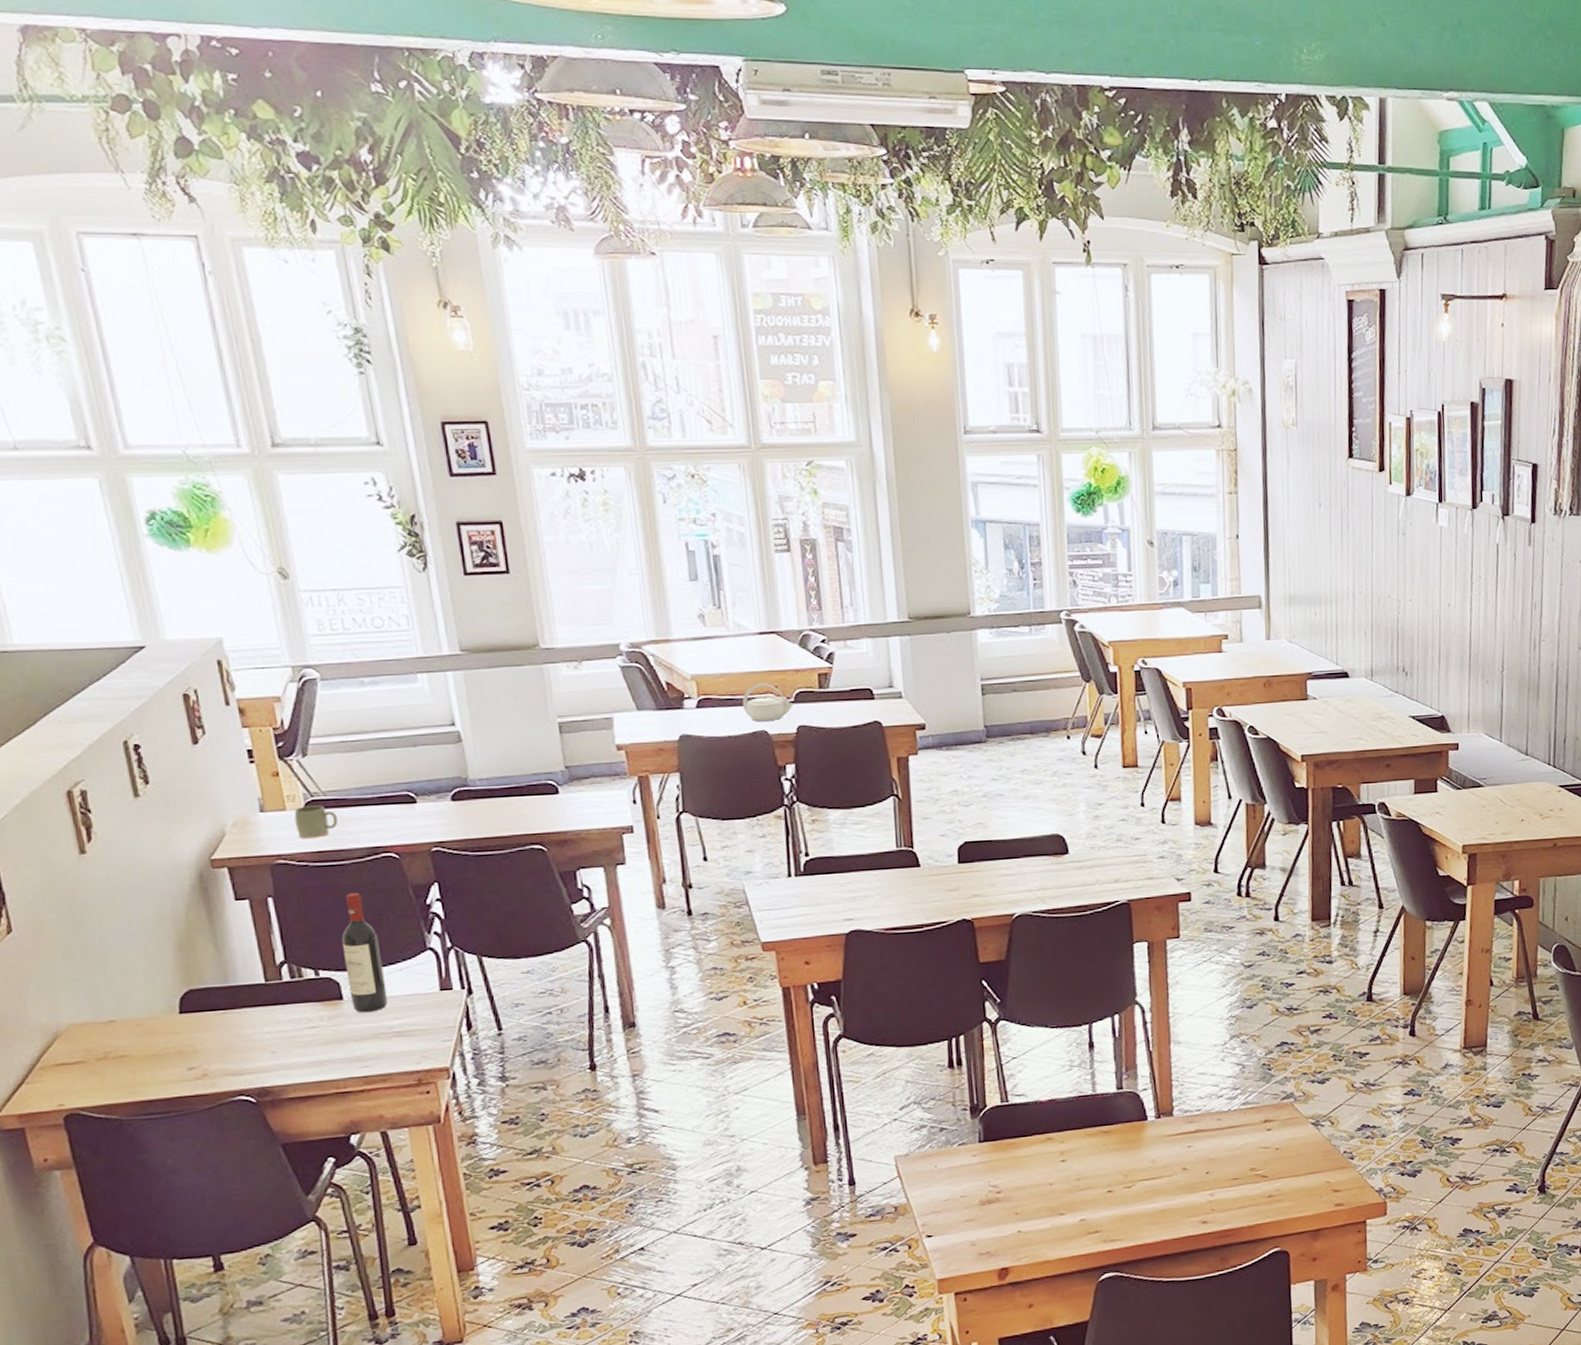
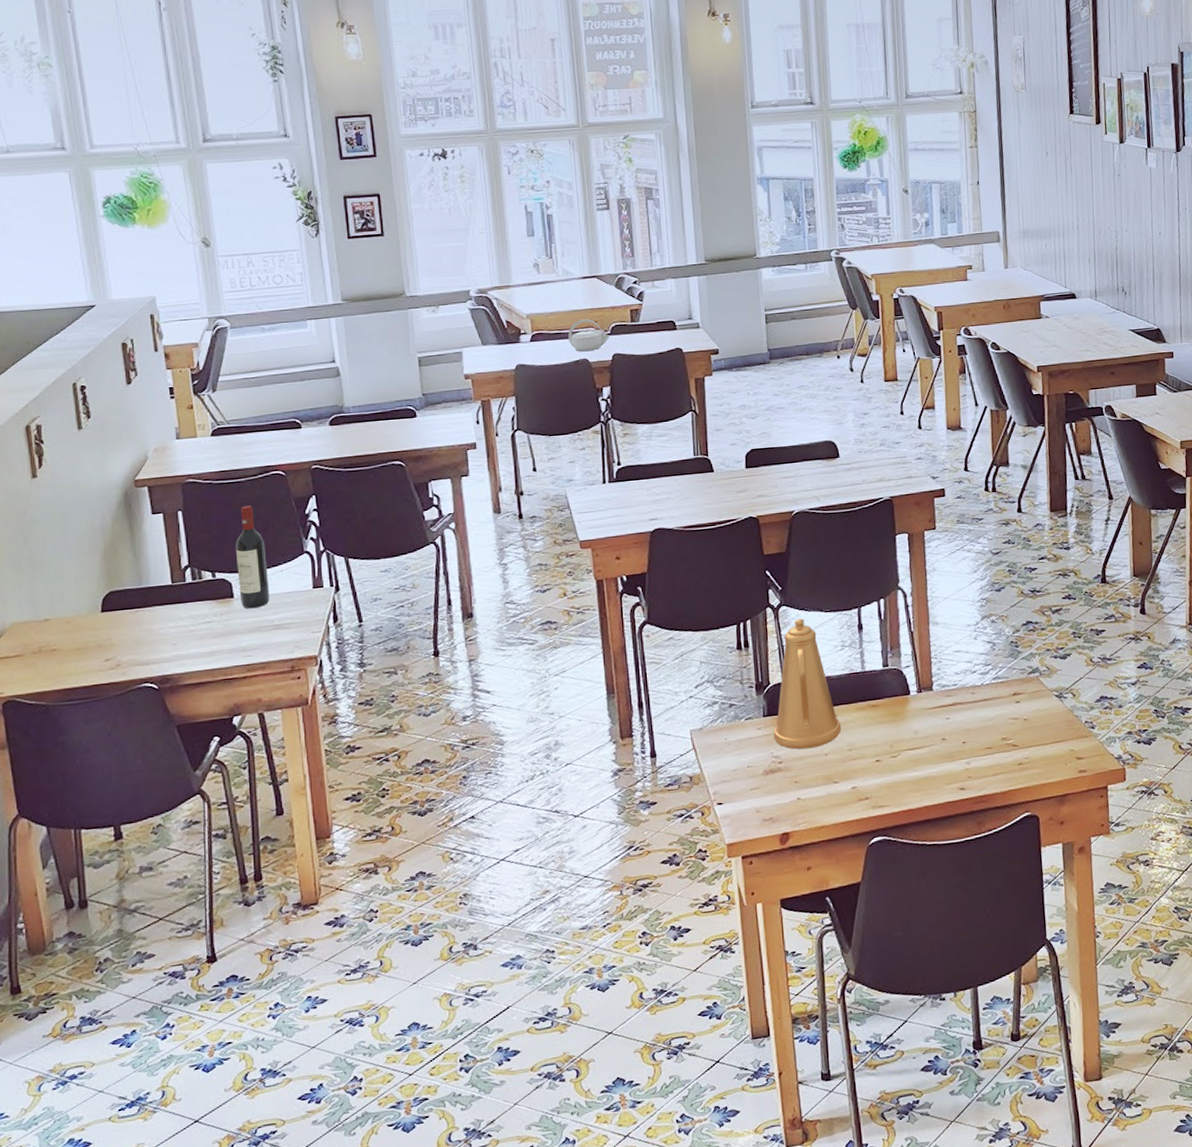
mug: present [294,805,338,839] -> none [203,432,237,461]
coffee pot: none [991,1034,1069,1179] -> present [774,618,842,750]

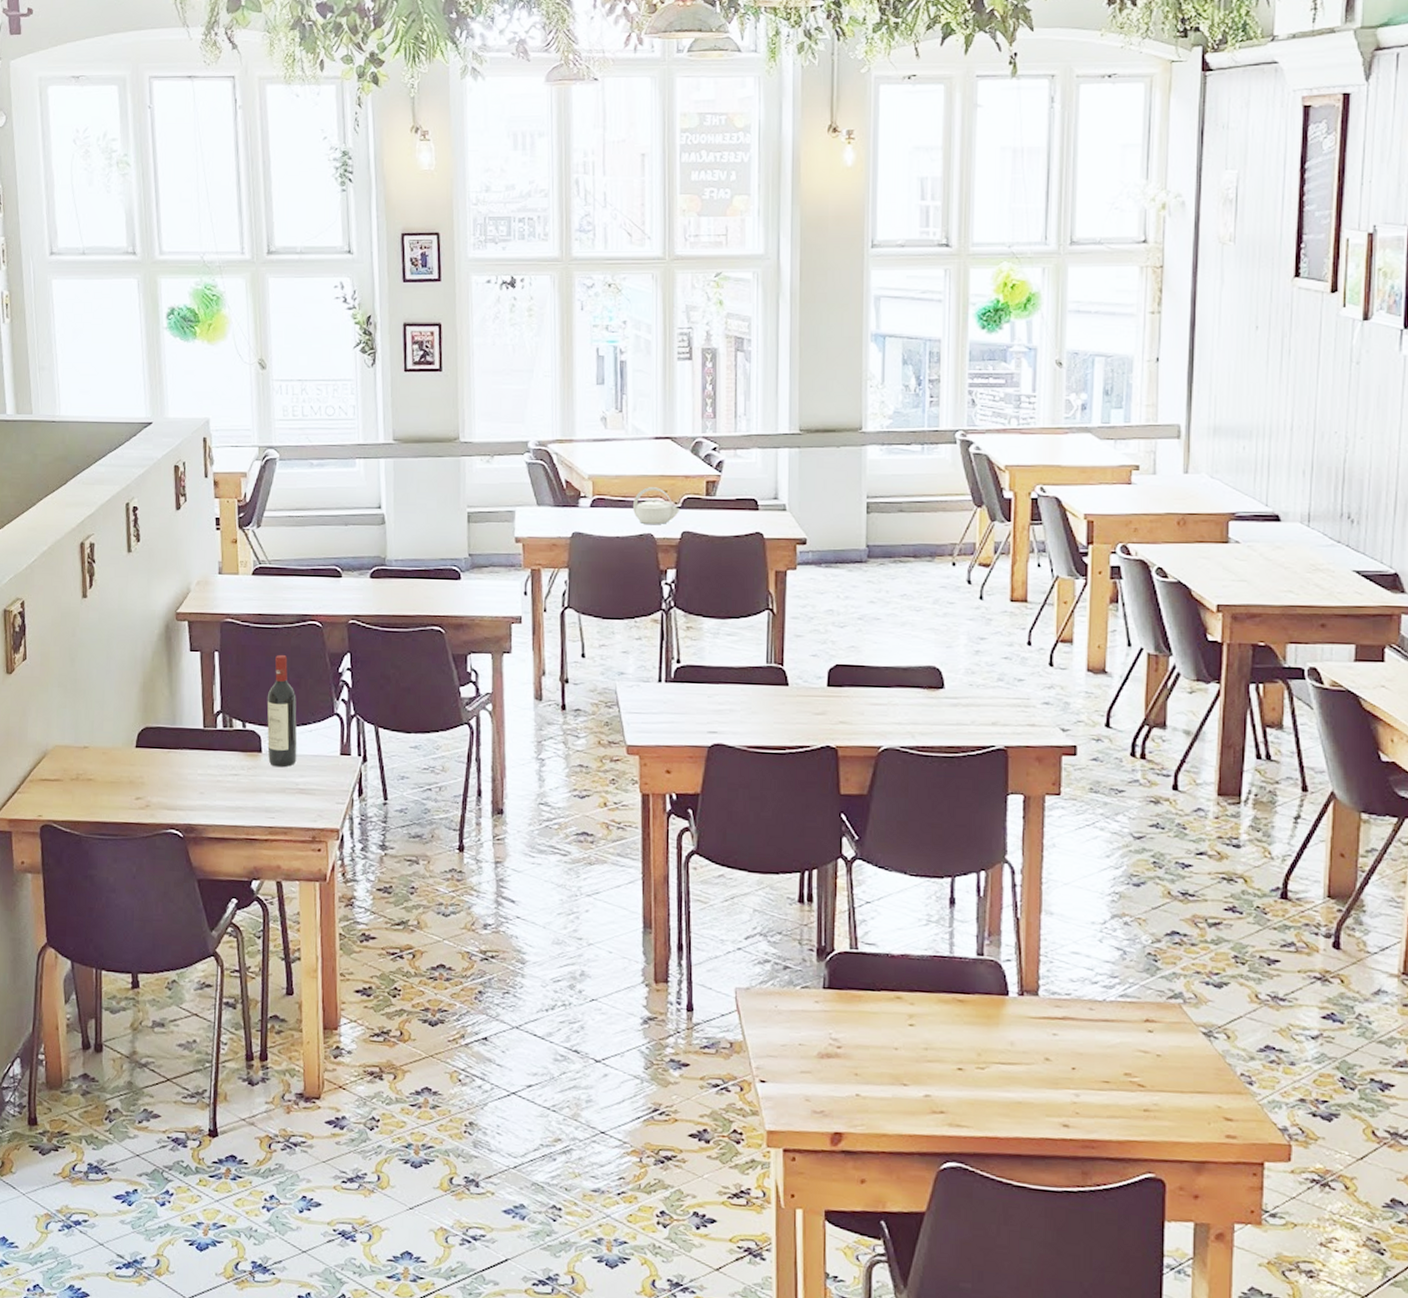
coffee pot: present [774,618,842,750] -> none [834,878,918,1038]

